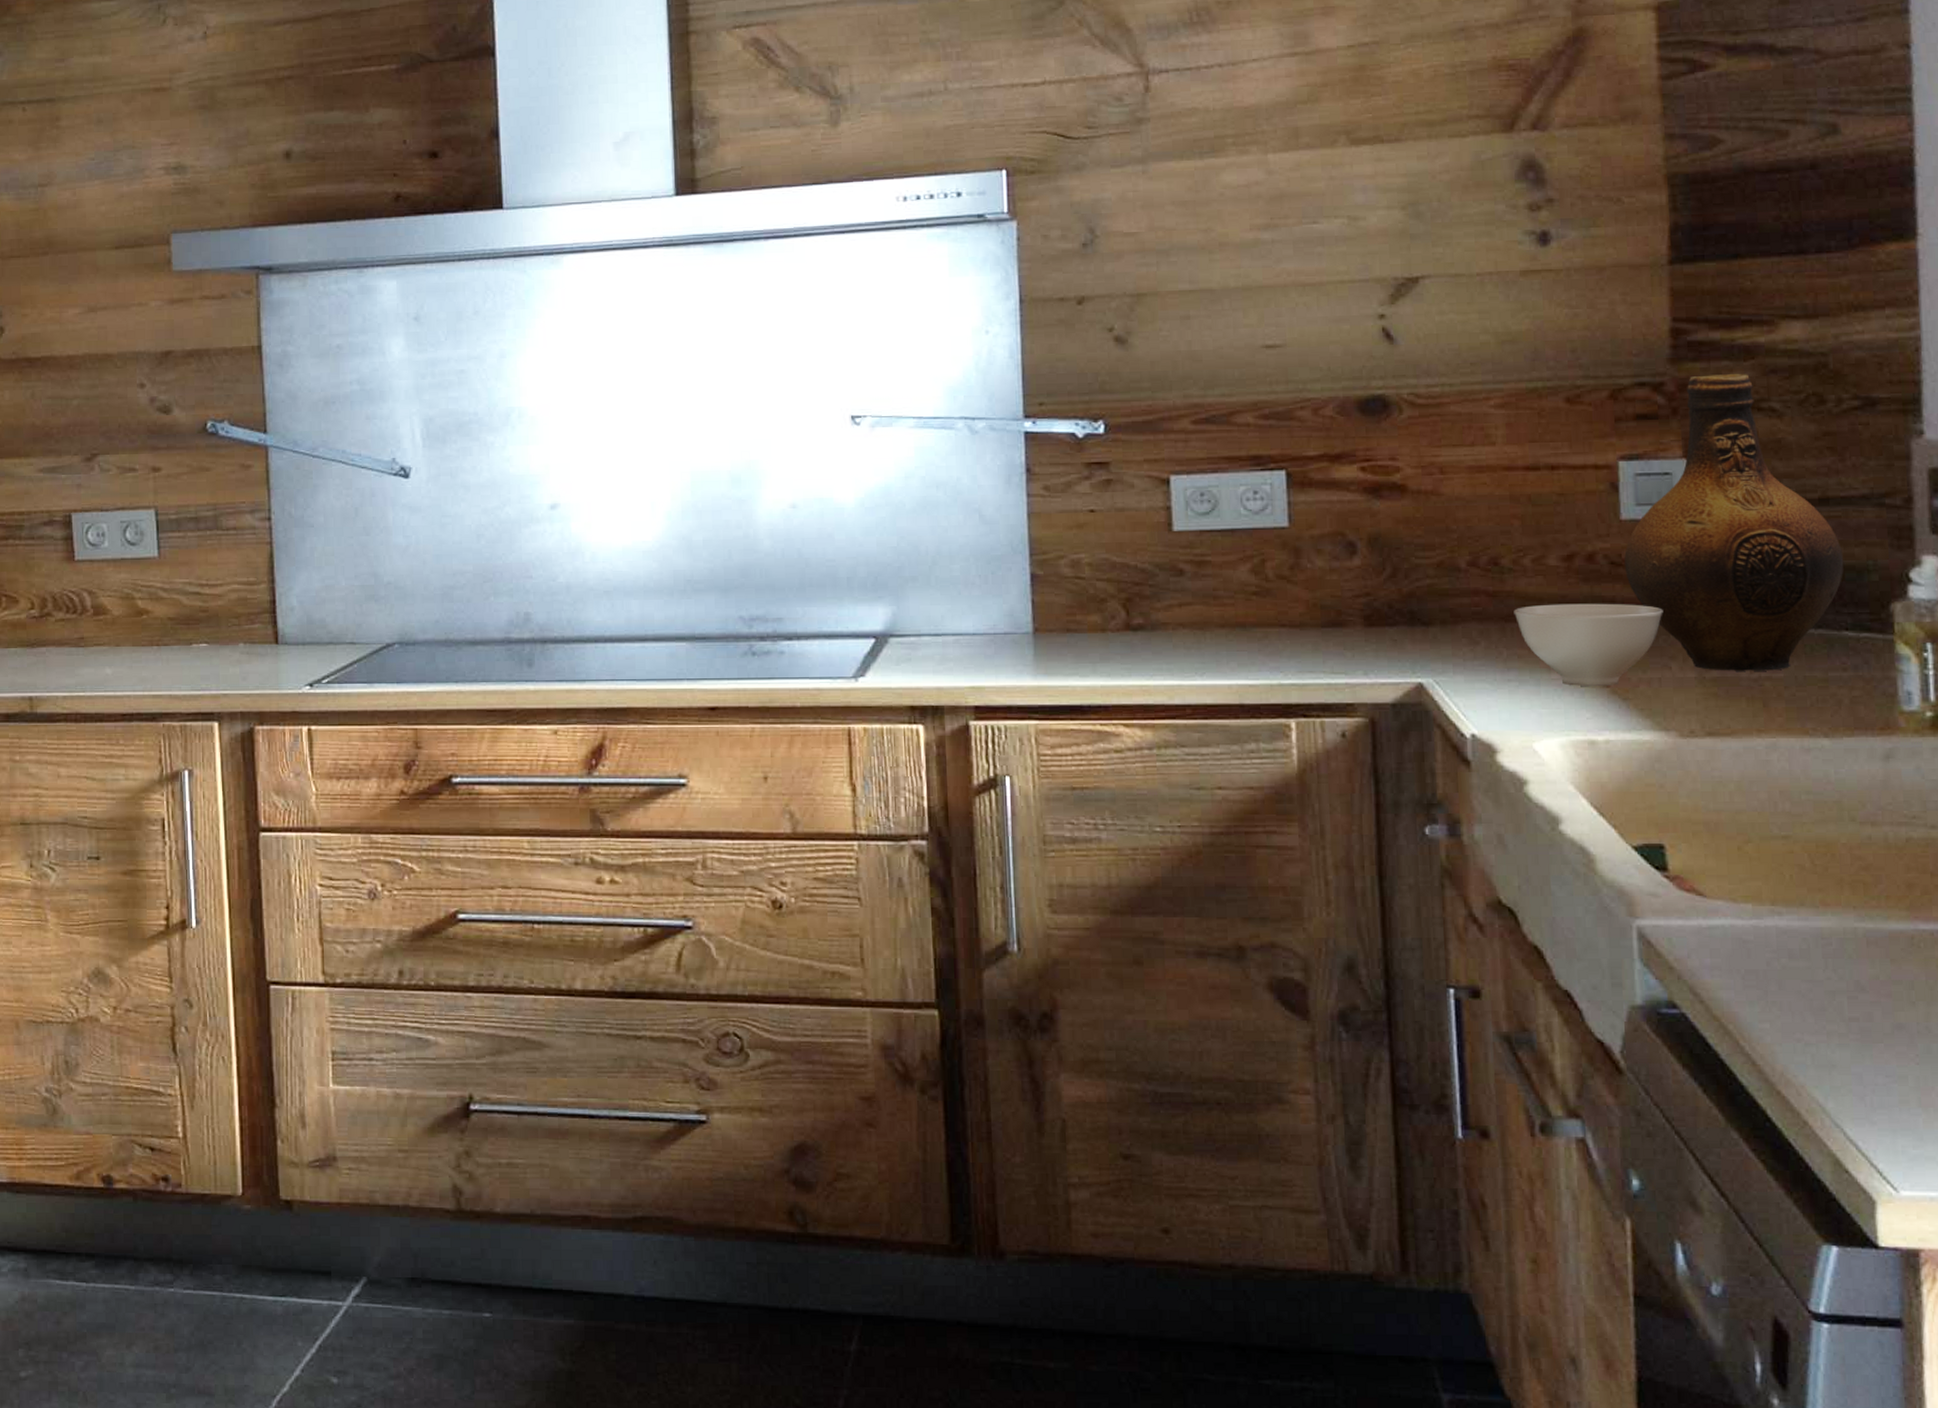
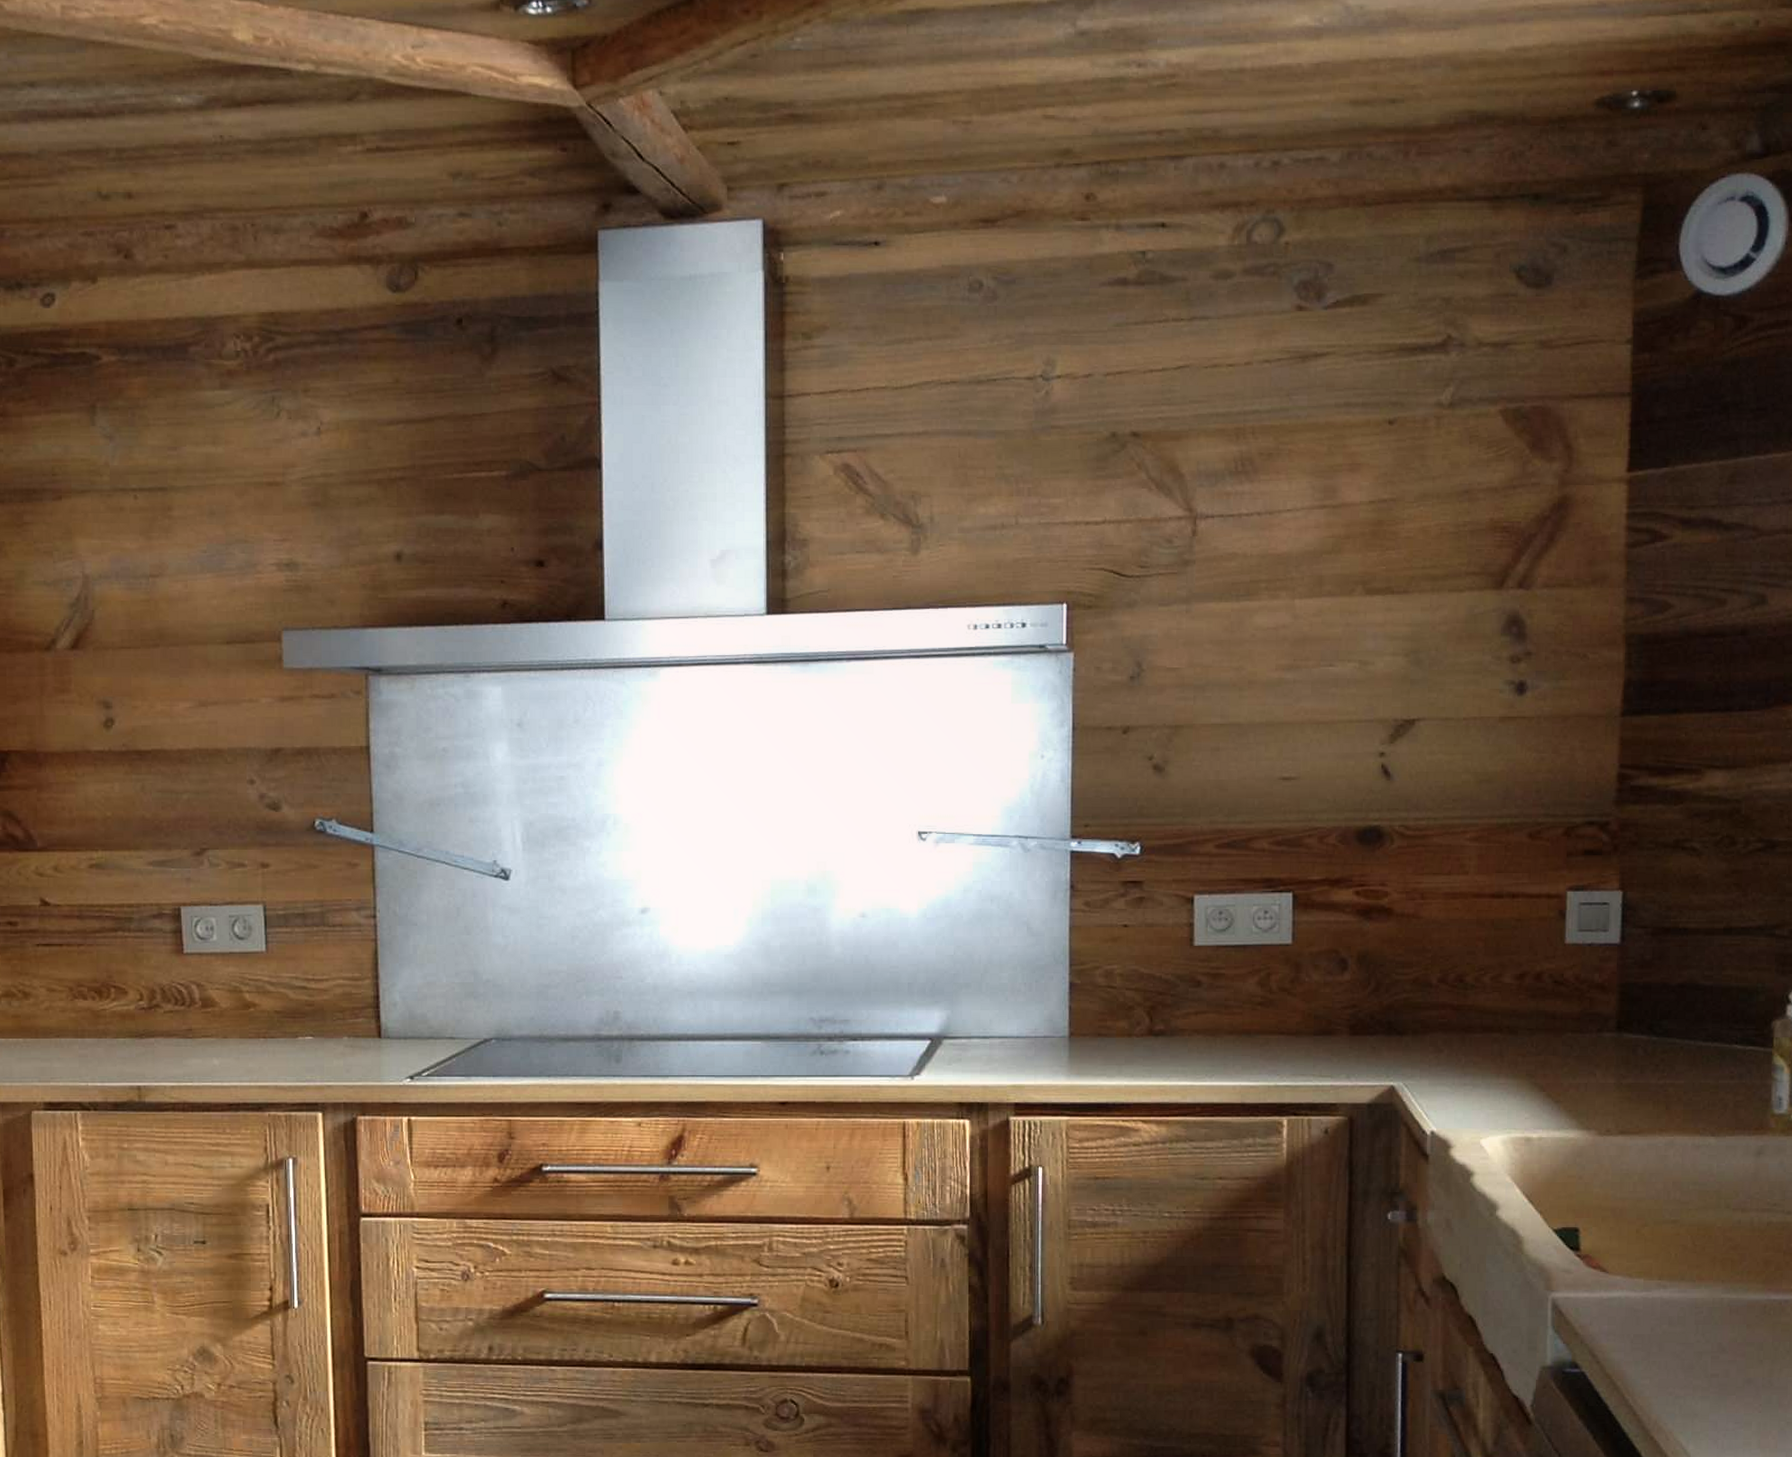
bowl: present [1514,603,1663,687] -> none [1473,1017,1593,1091]
ceramic jug: present [1624,373,1844,671] -> none [1565,815,1739,1078]

